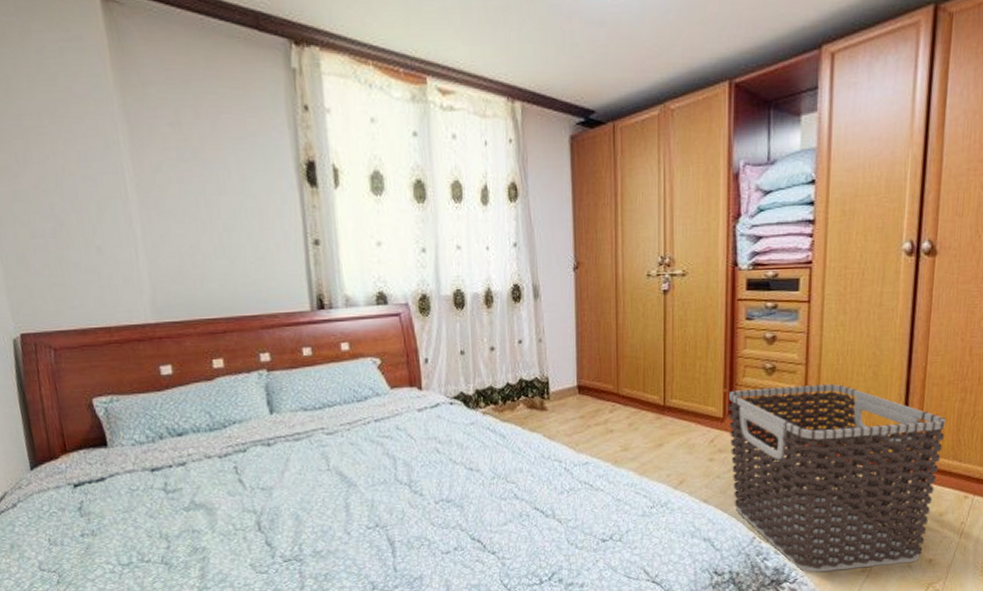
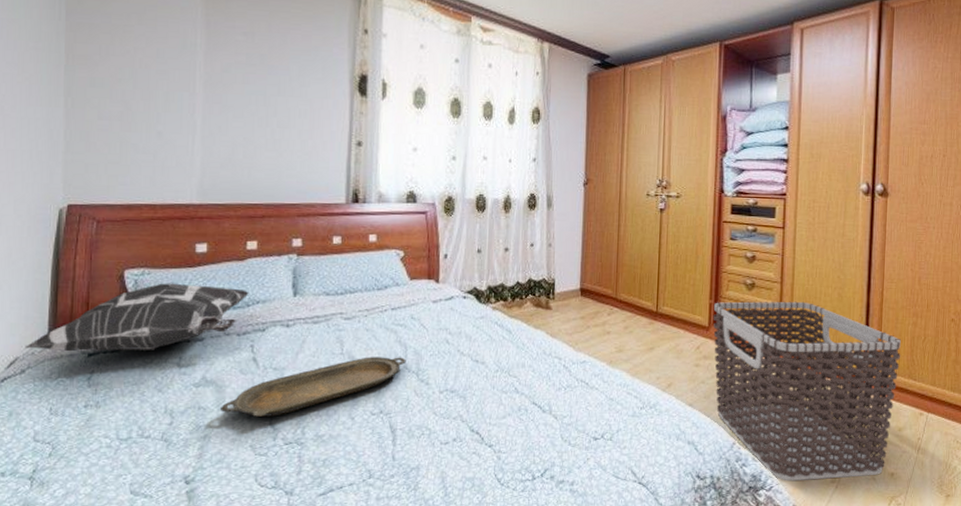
decorative pillow: none [10,408,224,484] -> present [24,283,249,352]
serving tray: none [214,469,397,538] -> present [221,357,406,418]

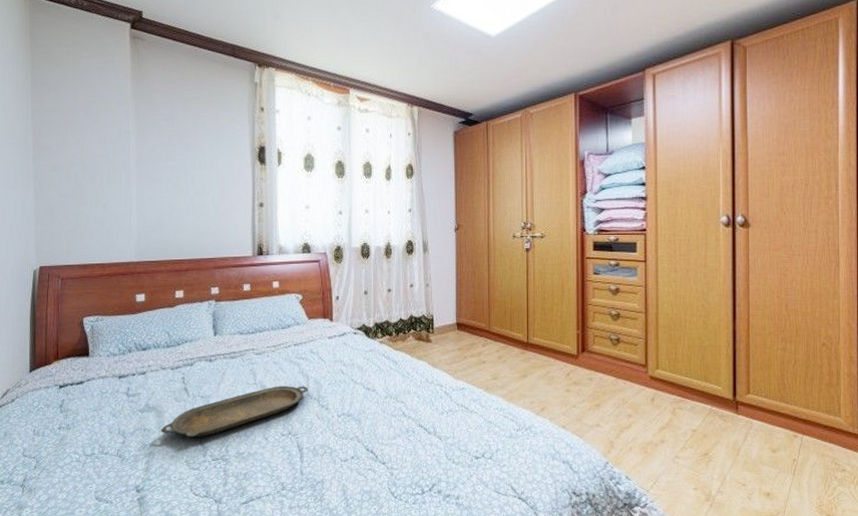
decorative pillow: present [24,283,249,352] -> none [13,327,179,385]
clothes hamper: present [713,301,901,481] -> none [581,330,770,499]

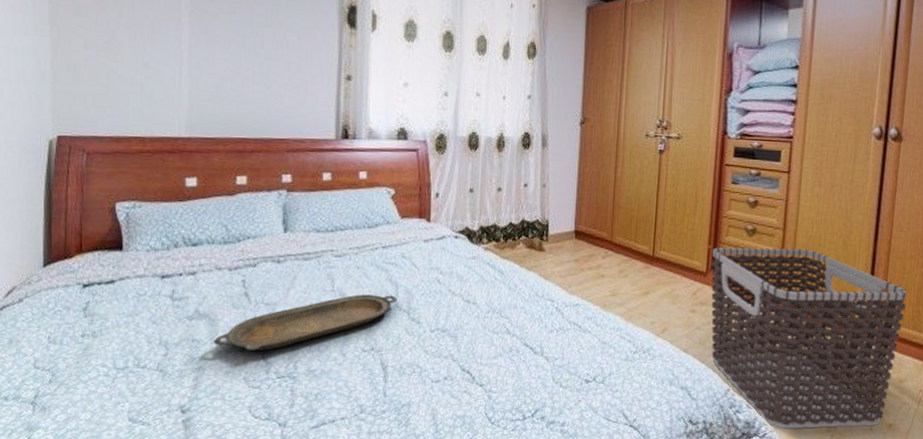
clothes hamper: none [581,330,770,499] -> present [711,247,907,429]

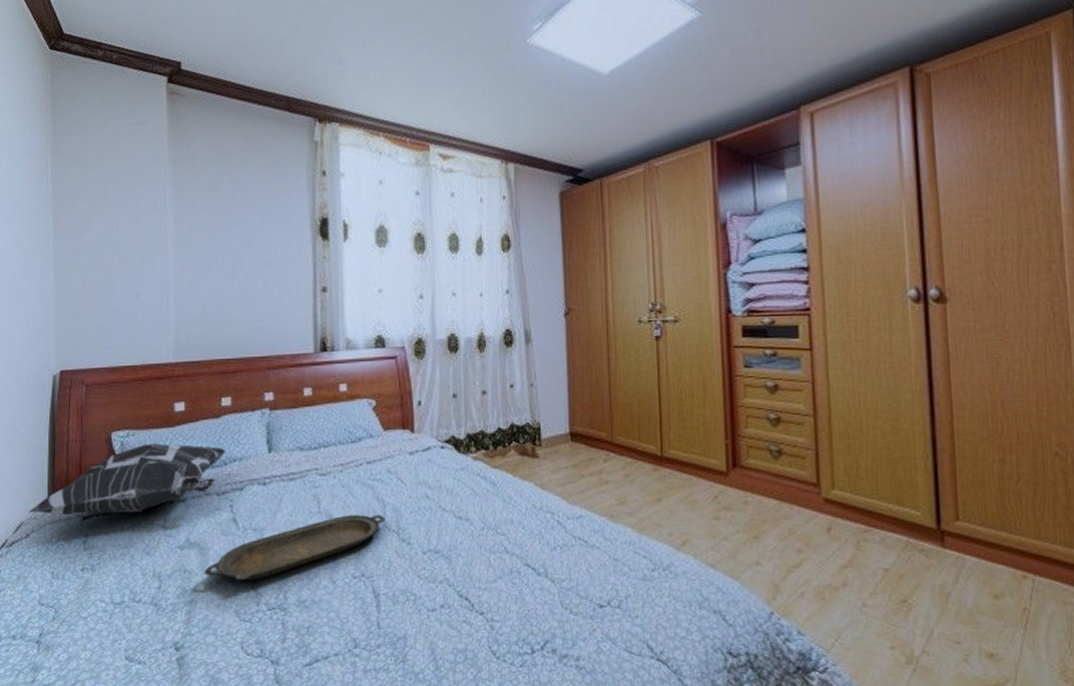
decorative pillow: none [21,216,240,283] -> present [28,443,226,515]
clothes hamper: present [711,247,907,429] -> none [730,437,987,662]

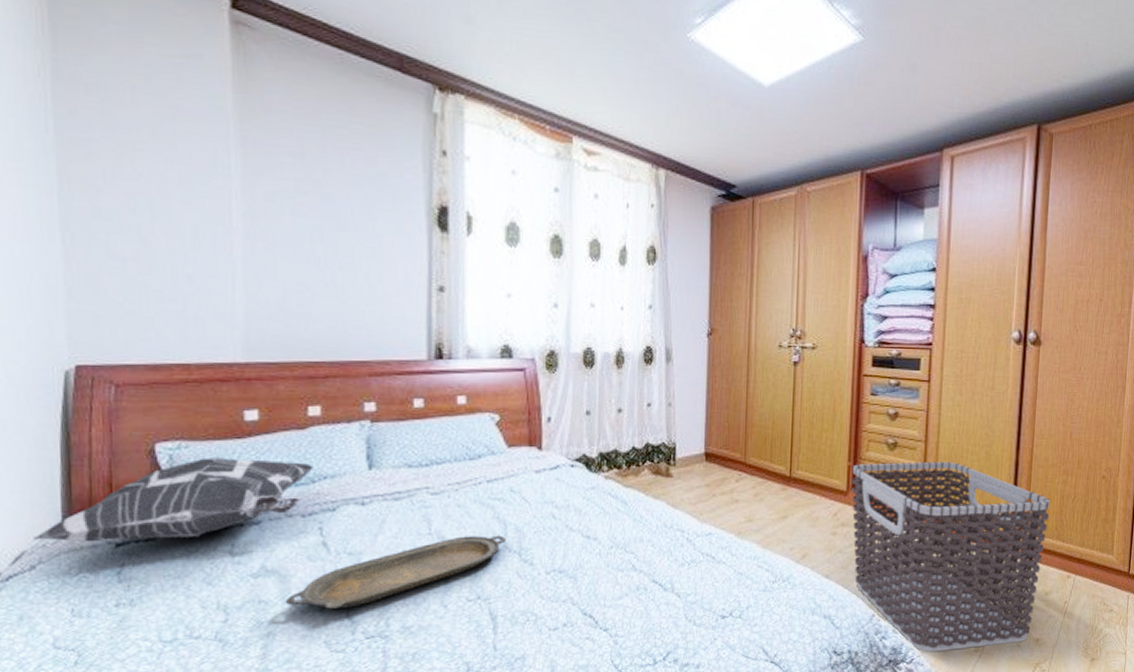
clothes hamper: none [730,437,987,662] -> present [851,461,1050,653]

